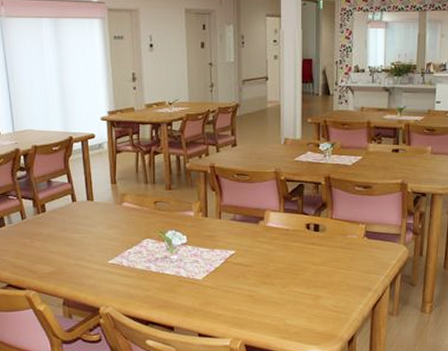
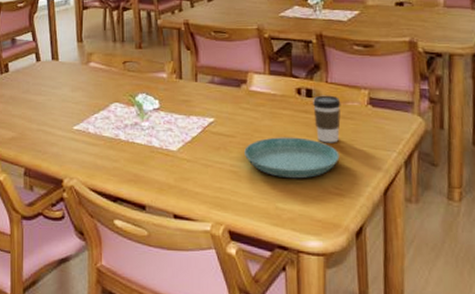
saucer: none [260,265,339,300] -> present [244,137,340,179]
coffee cup: none [319,229,342,270] -> present [313,95,341,143]

